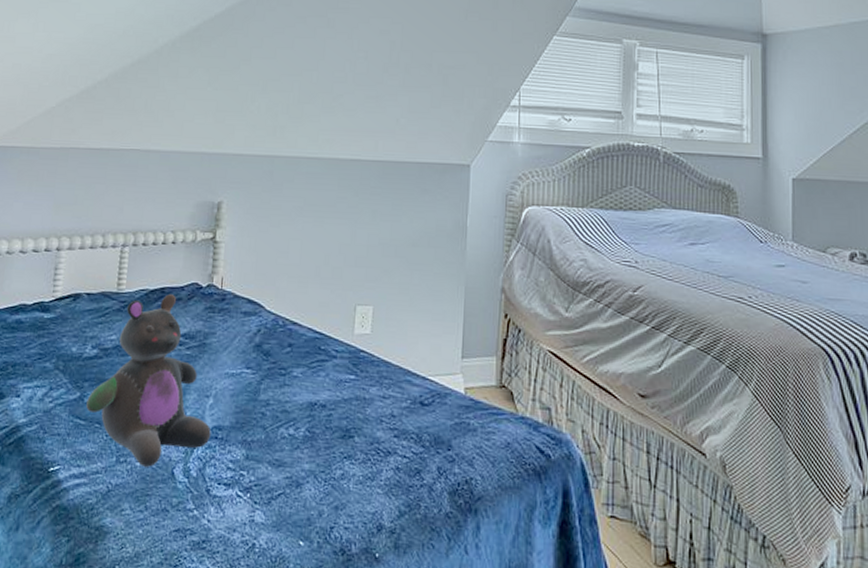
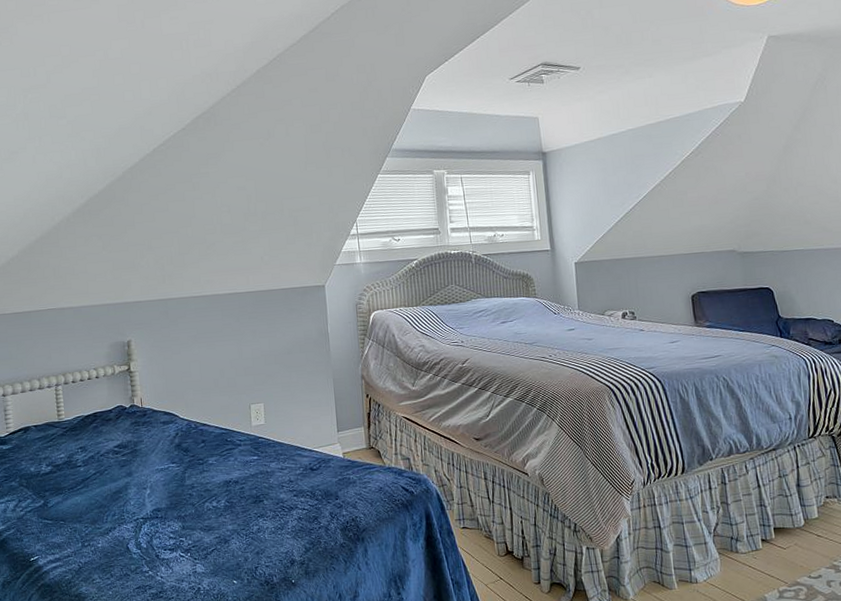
stuffed bear: present [86,294,211,467] -> none [50,417,153,547]

